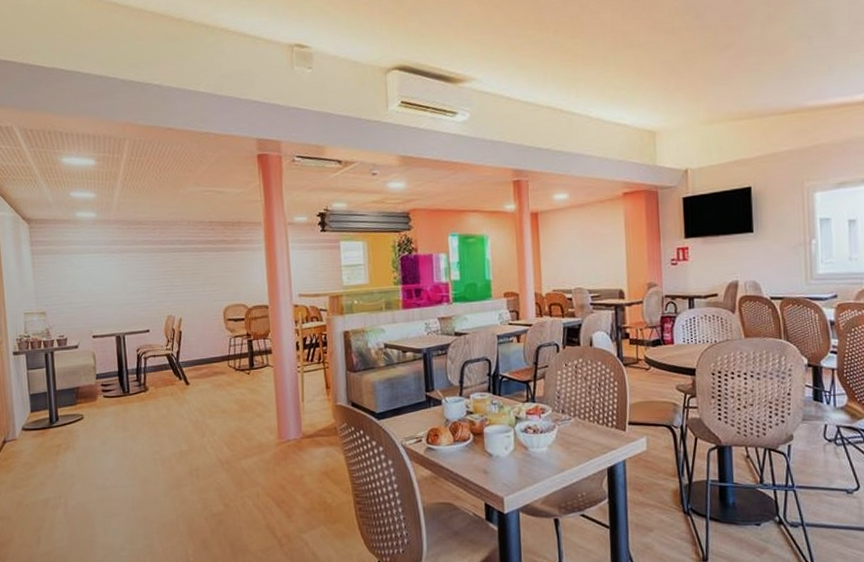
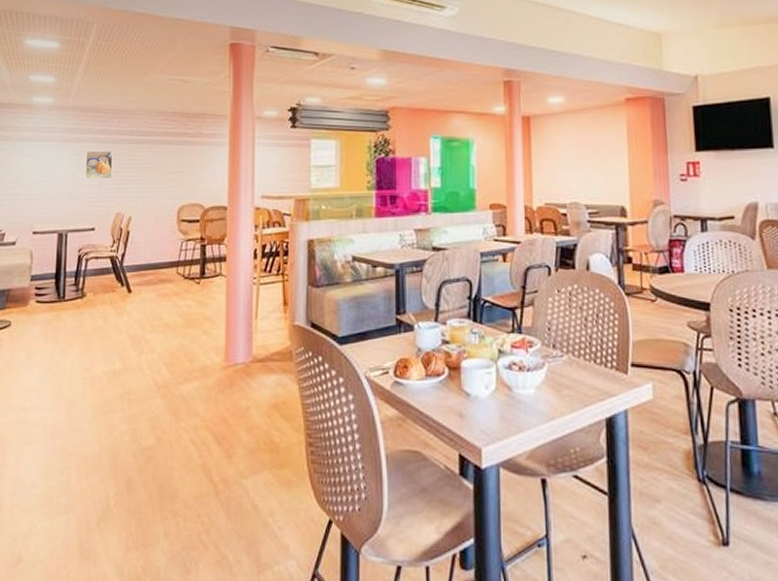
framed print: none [132,259,160,286] -> present [85,150,113,180]

